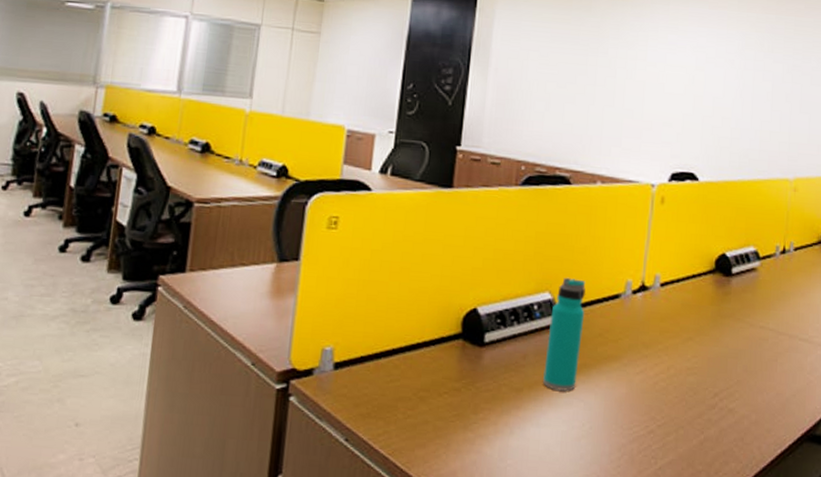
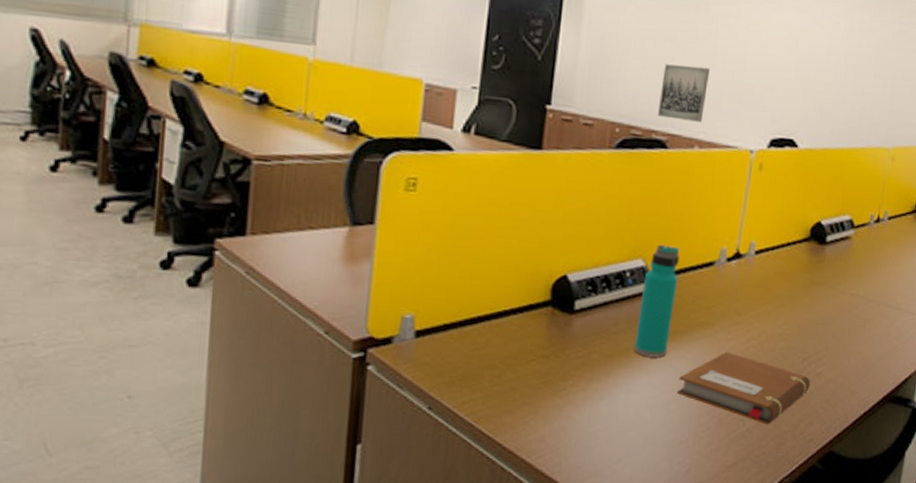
wall art: none [560,105,609,159] -> present [657,64,710,122]
notebook: none [587,385,723,464] -> present [677,351,811,425]

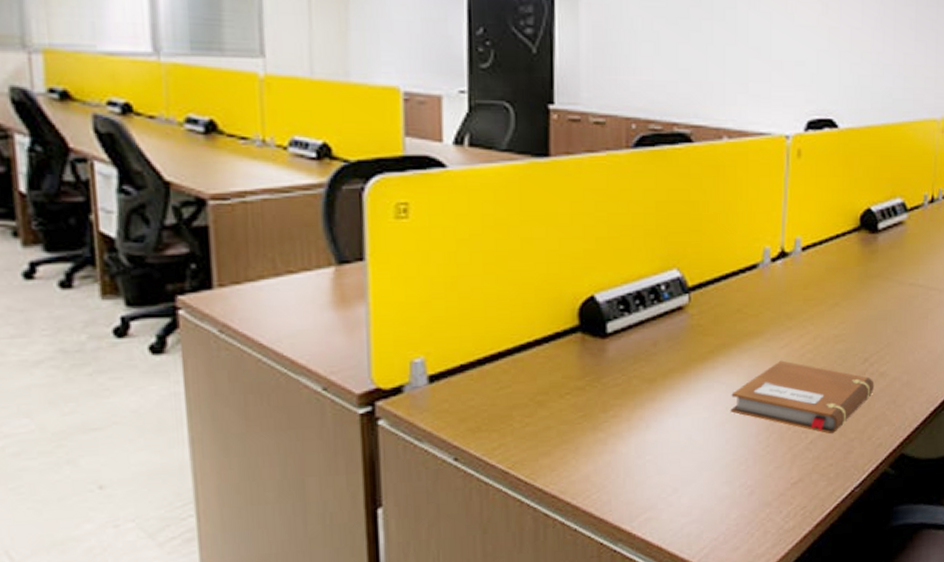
water bottle: present [634,244,680,357] -> none [678,250,720,376]
wall art: present [657,64,710,122] -> none [677,45,731,109]

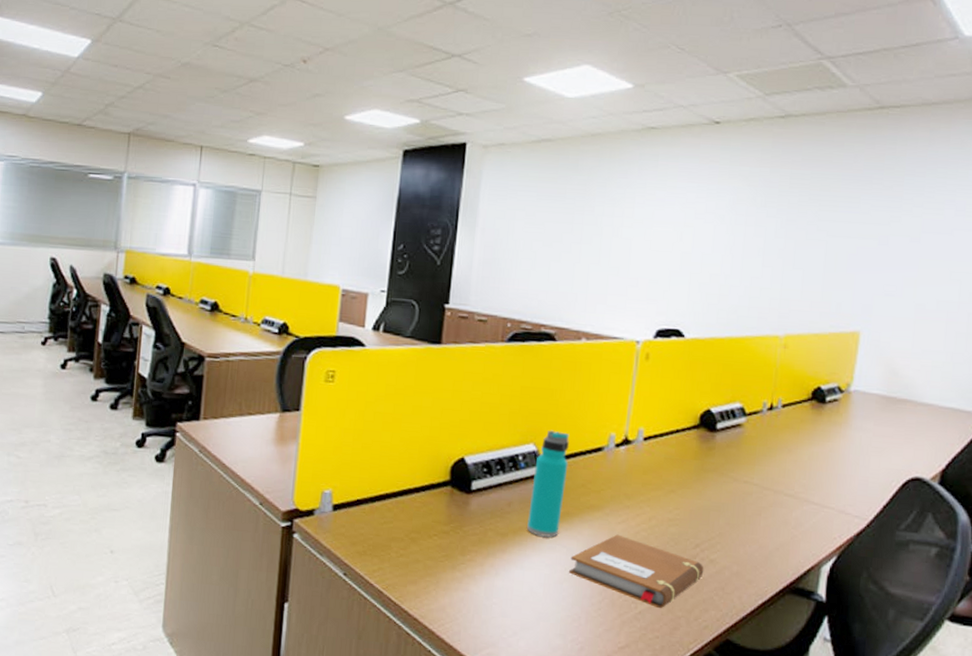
water bottle: none [678,250,720,376] -> present [527,430,570,537]

